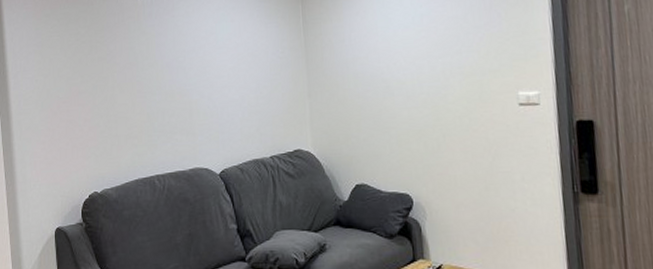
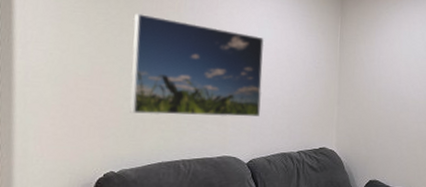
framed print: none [99,27,227,131] -> present [130,13,265,118]

